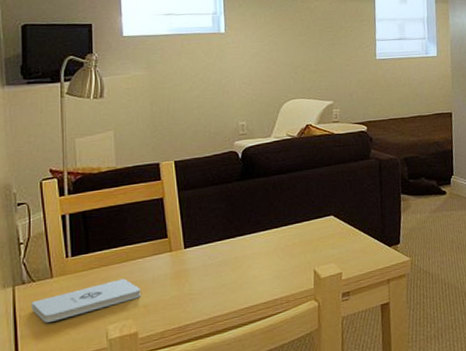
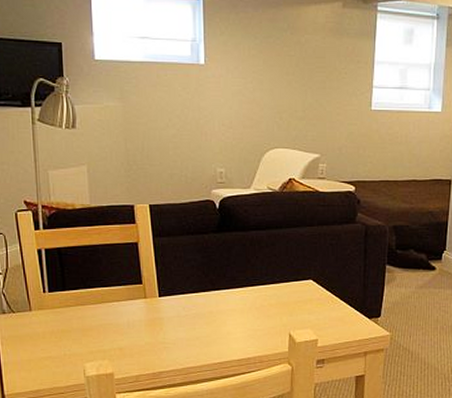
notepad: present [31,278,141,323] -> none [12,319,116,353]

